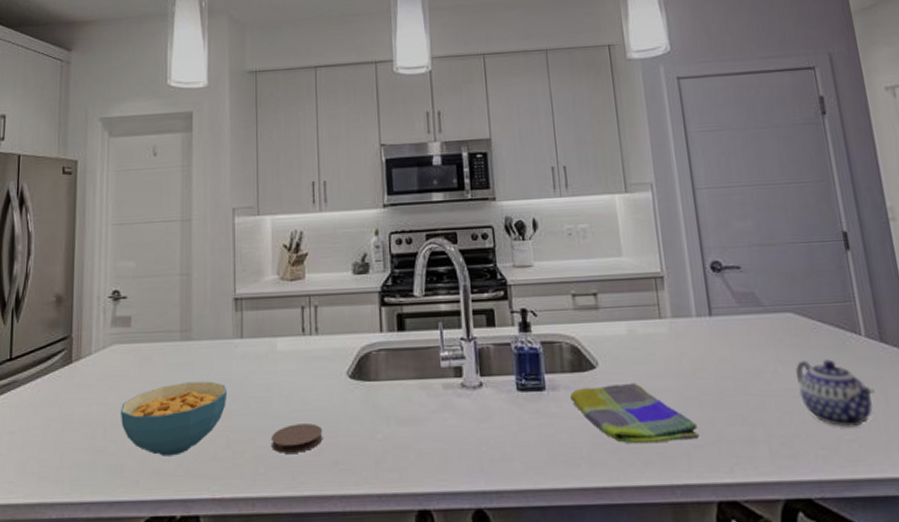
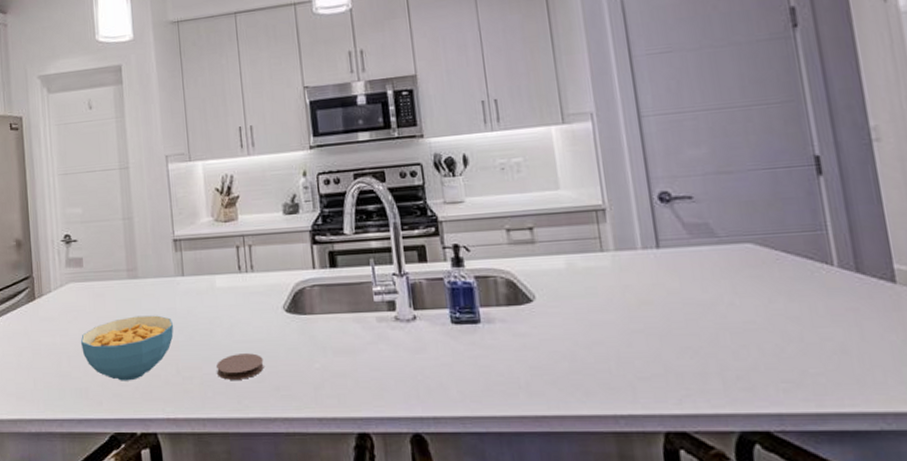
dish towel: present [570,382,699,444] -> none [506,315,645,375]
teapot: present [794,359,875,428] -> none [753,291,847,361]

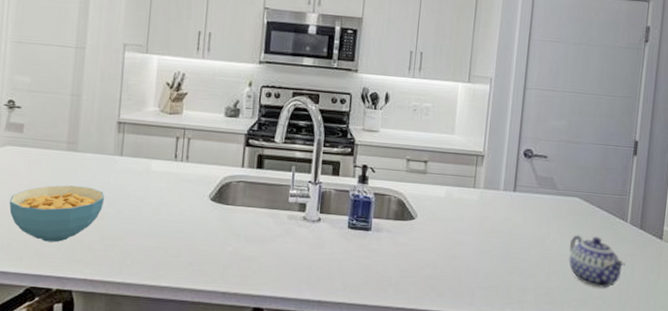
coaster: present [216,353,264,380] -> none [138,230,183,253]
teapot: none [753,291,847,361] -> present [569,235,625,289]

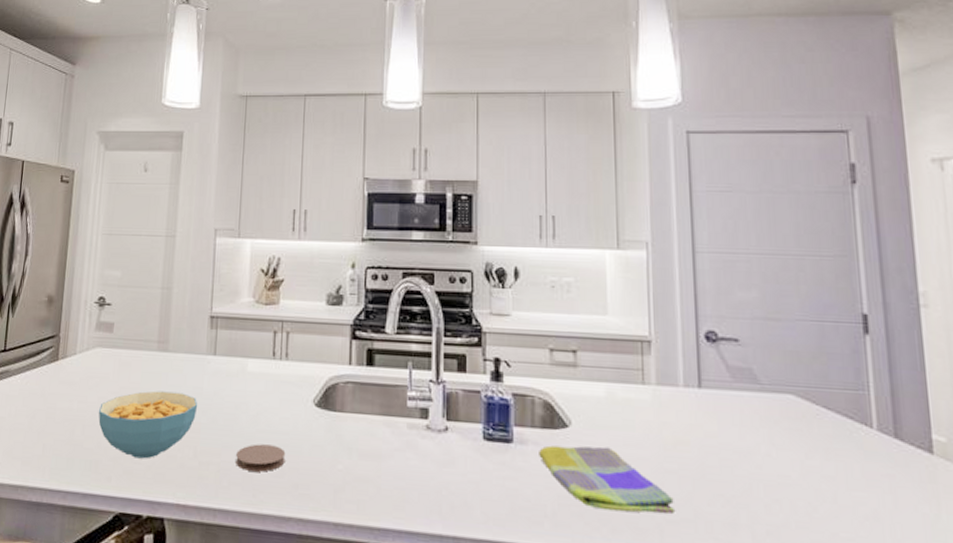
coaster: none [138,230,183,253] -> present [236,444,286,472]
dish towel: none [390,233,485,282] -> present [539,445,674,514]
teapot: present [569,235,625,289] -> none [790,447,882,526]

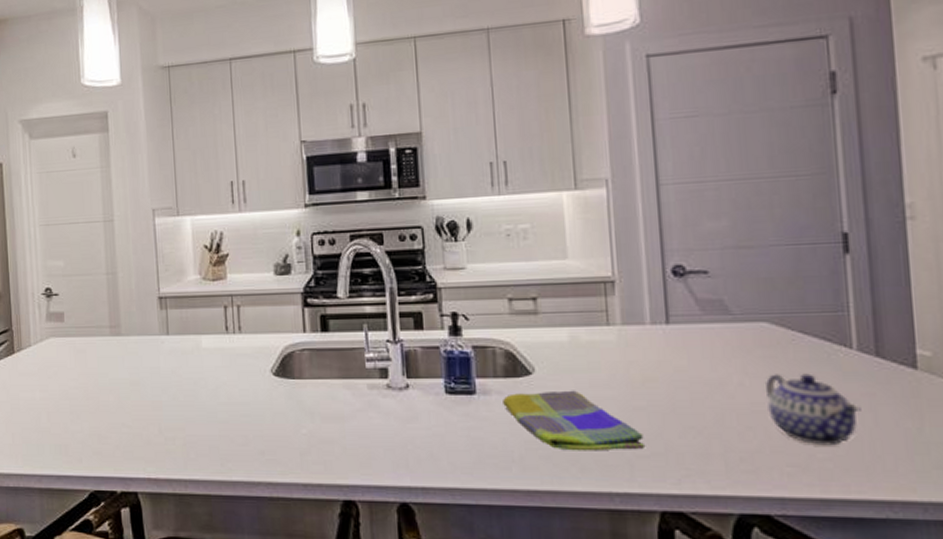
cereal bowl: present [98,391,198,459] -> none [60,374,157,439]
coaster: present [236,444,286,472] -> none [200,416,249,442]
teapot: none [790,447,882,526] -> present [764,373,861,446]

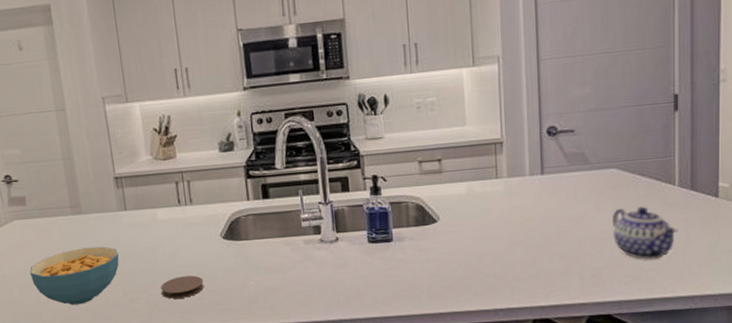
cereal bowl: none [60,374,157,439] -> present [29,246,119,305]
coaster: none [200,416,249,442] -> present [161,275,204,299]
dish towel: present [503,390,644,451] -> none [414,232,522,280]

